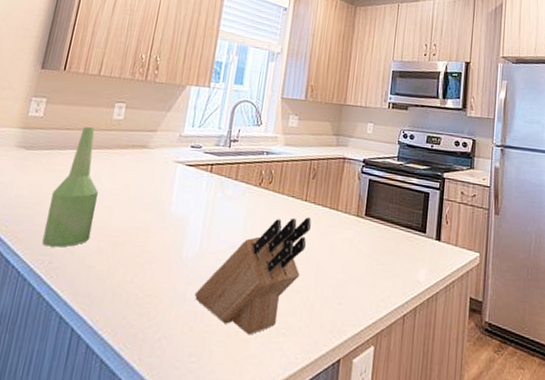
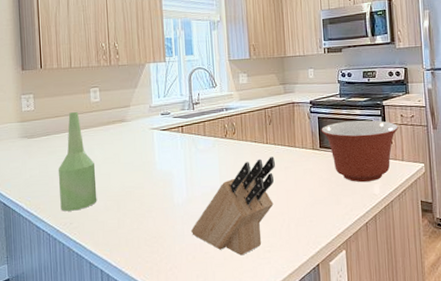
mixing bowl: none [370,189,457,266] -> present [321,120,399,183]

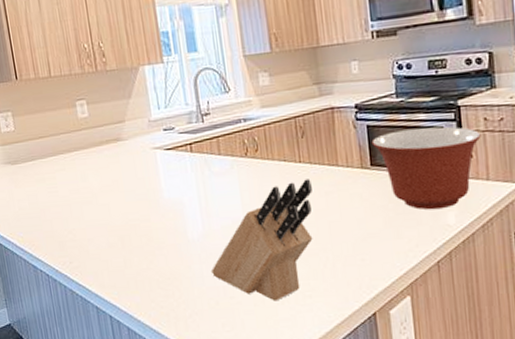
bottle: present [58,112,97,211] -> none [49,131,98,249]

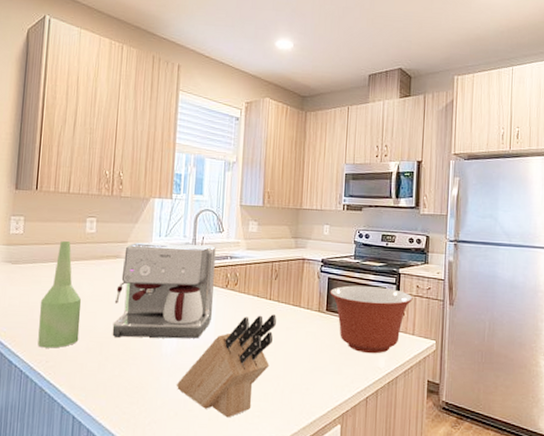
bottle: none [49,131,98,249] -> present [38,241,82,348]
coffee maker: none [124,109,237,228] -> present [112,242,216,339]

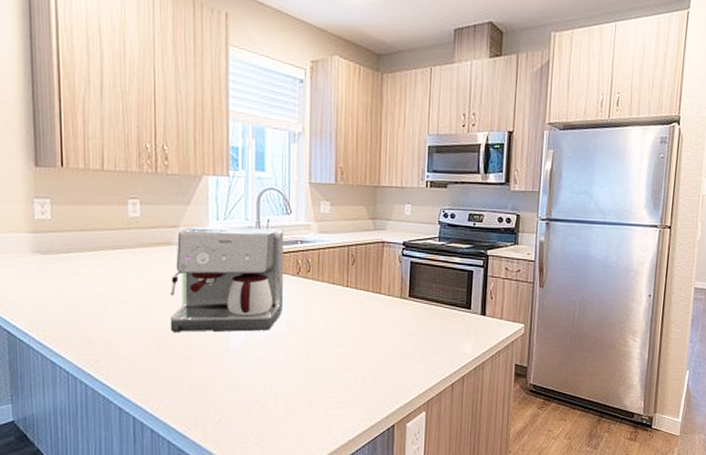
bottle: present [38,241,82,348] -> none [81,227,132,347]
knife block: present [177,314,276,418] -> none [248,302,355,411]
mixing bowl: present [330,285,413,354] -> none [412,269,502,340]

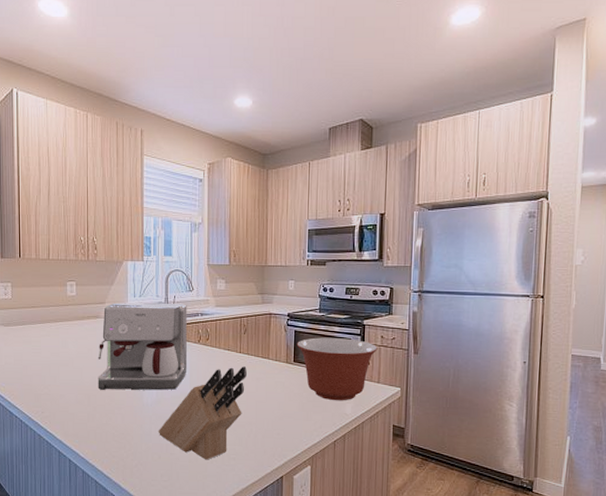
knife block: none [248,302,355,411] -> present [159,366,247,460]
mixing bowl: none [412,269,502,340] -> present [296,337,378,401]

